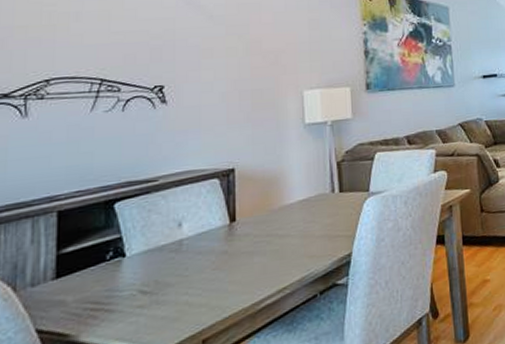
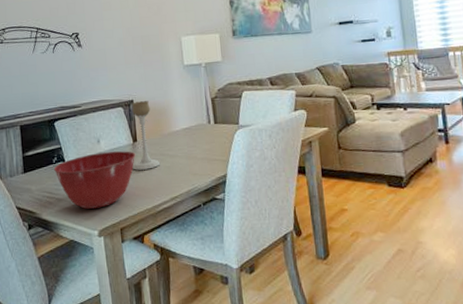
mixing bowl: none [107,234,233,320] -> present [54,151,136,209]
candle holder: none [226,168,266,259] -> present [132,101,161,170]

